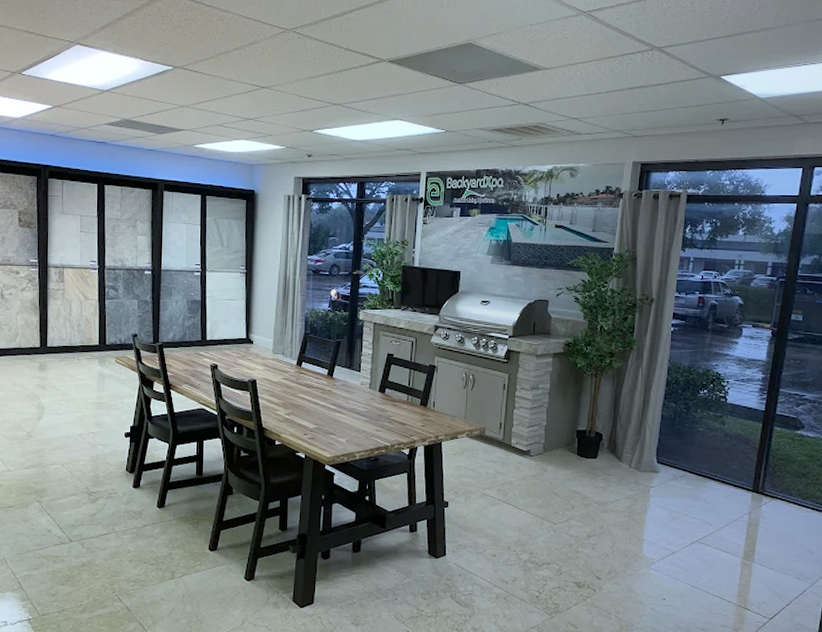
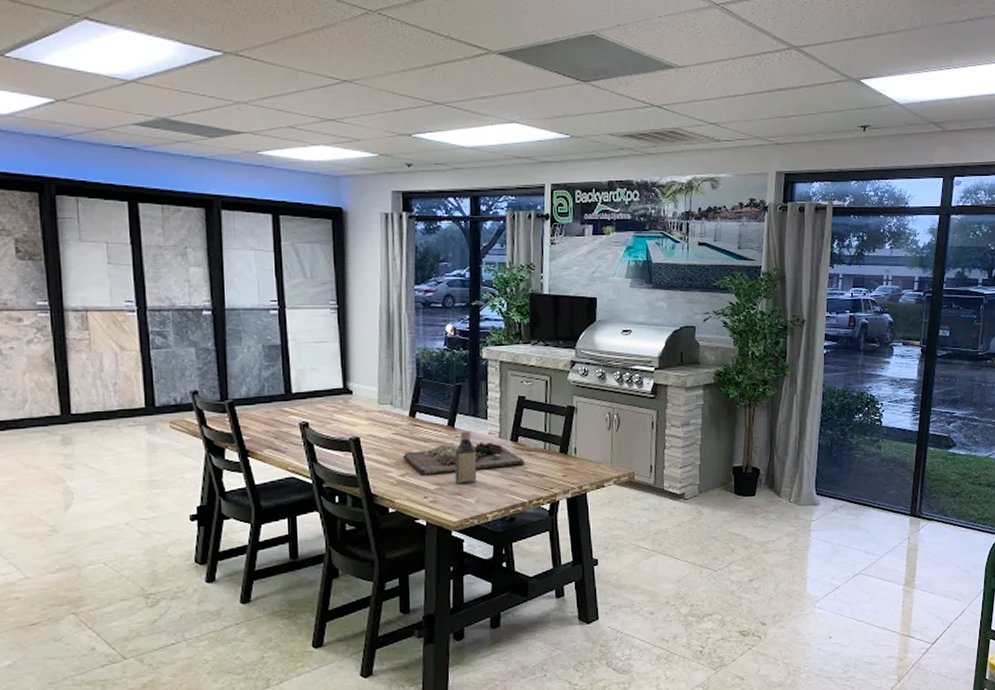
cutting board: none [289,391,390,417] -> present [402,442,524,477]
bottle: none [331,381,350,426] -> present [454,432,477,484]

